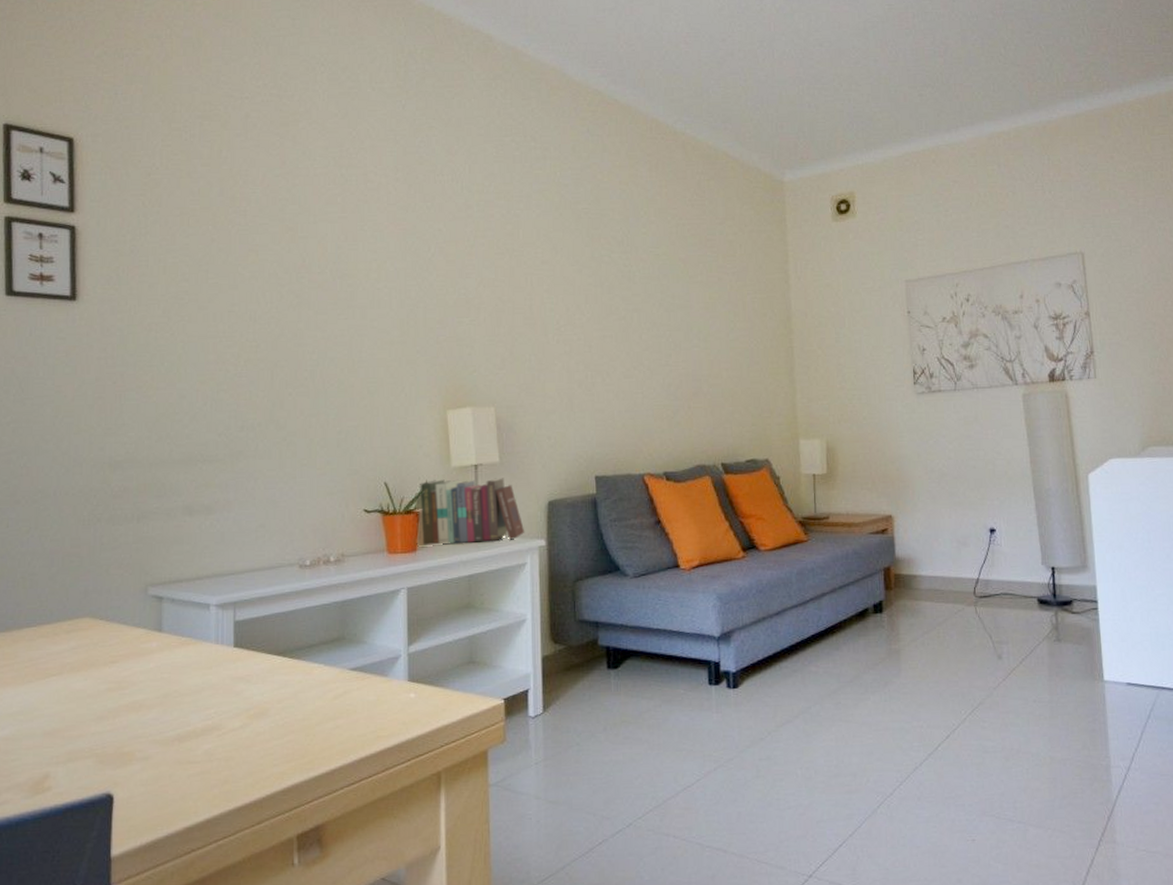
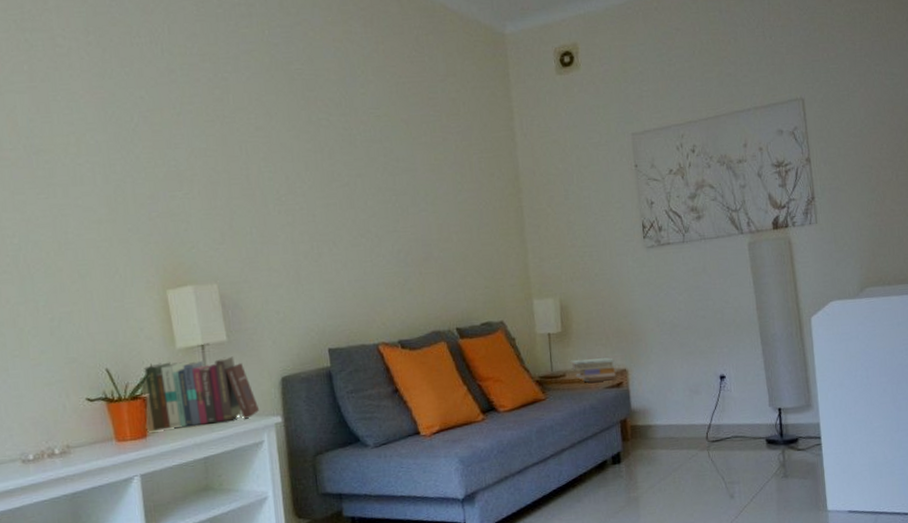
books: none [834,502,882,527] -> present [570,357,617,383]

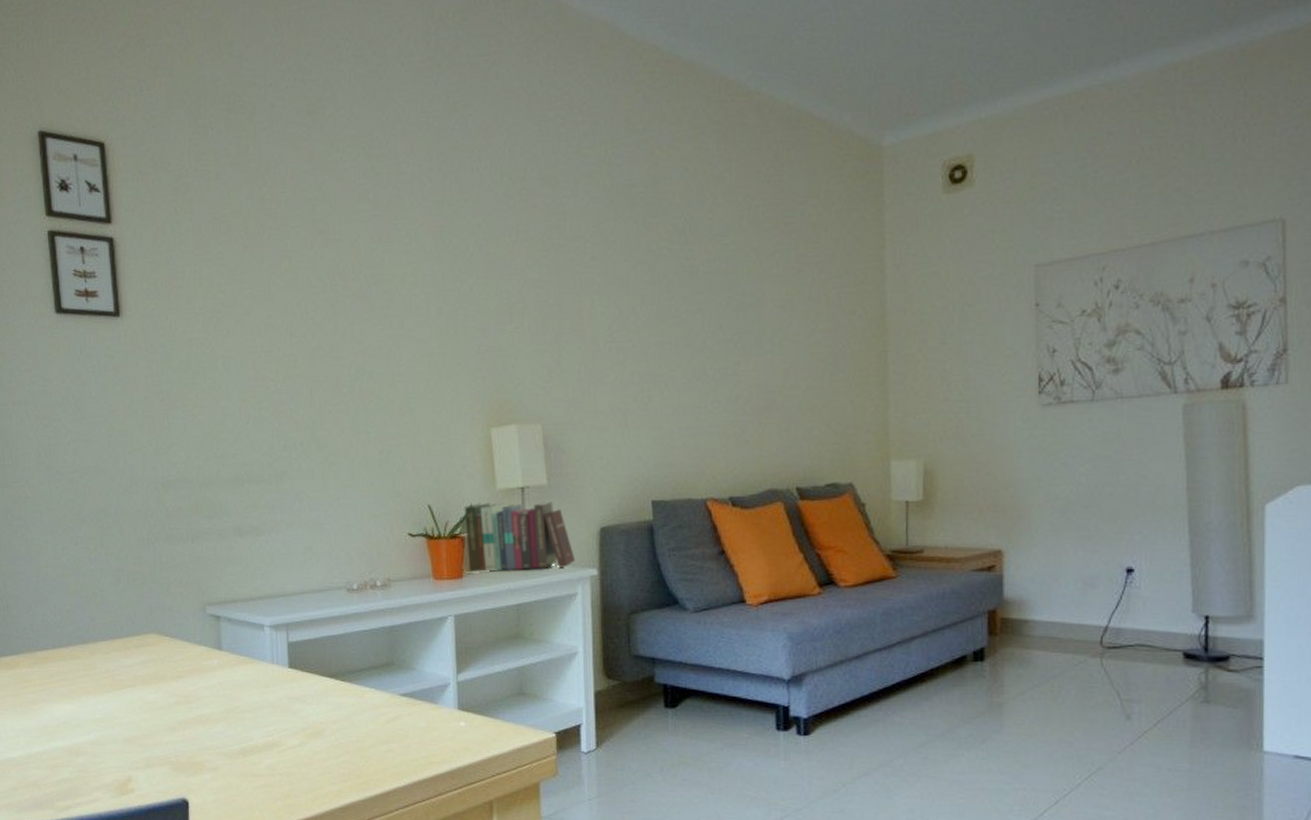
books: present [570,357,617,383] -> none [930,534,989,563]

